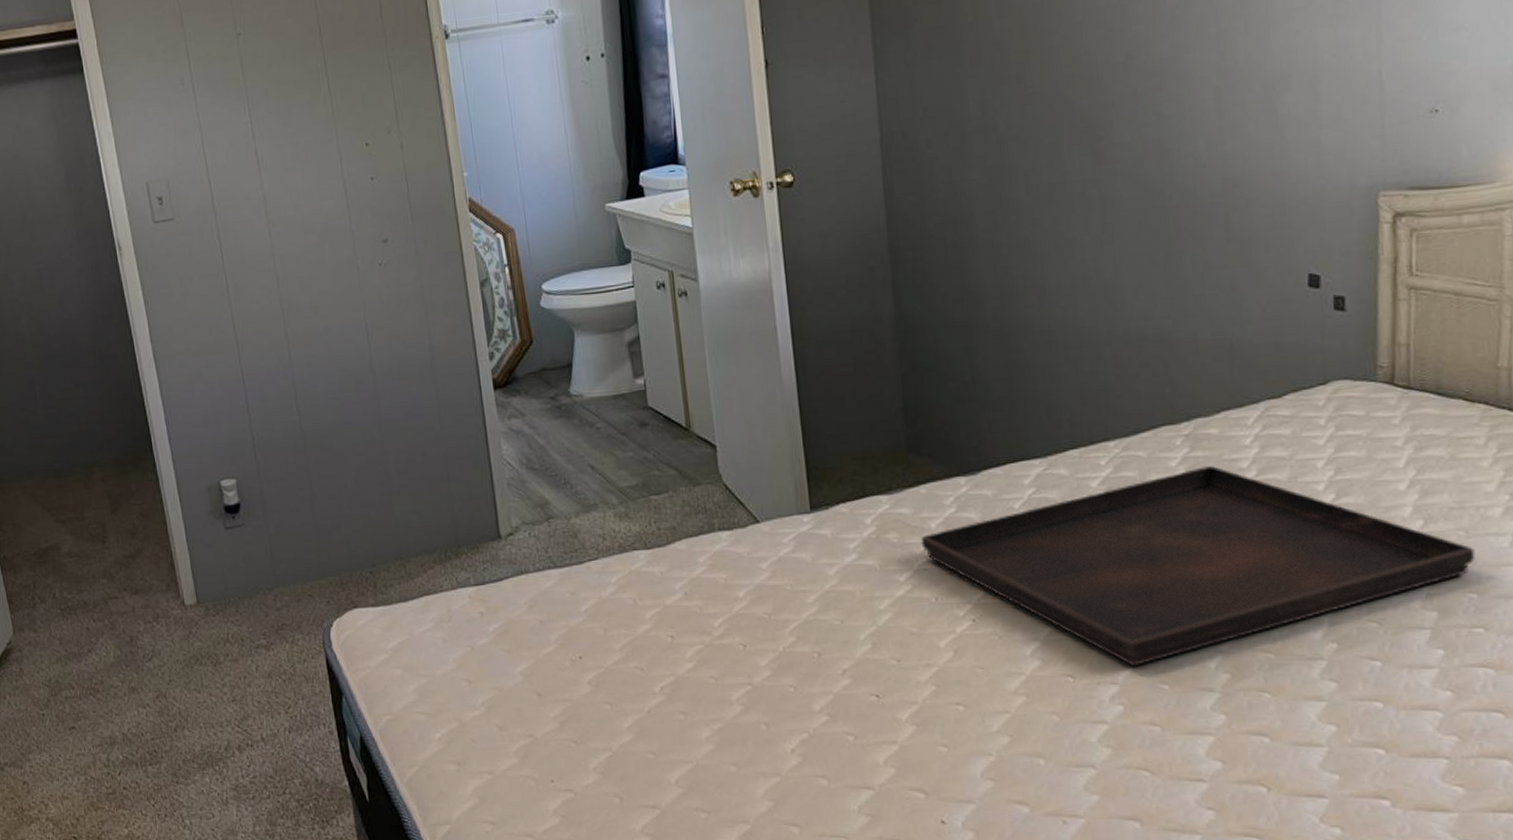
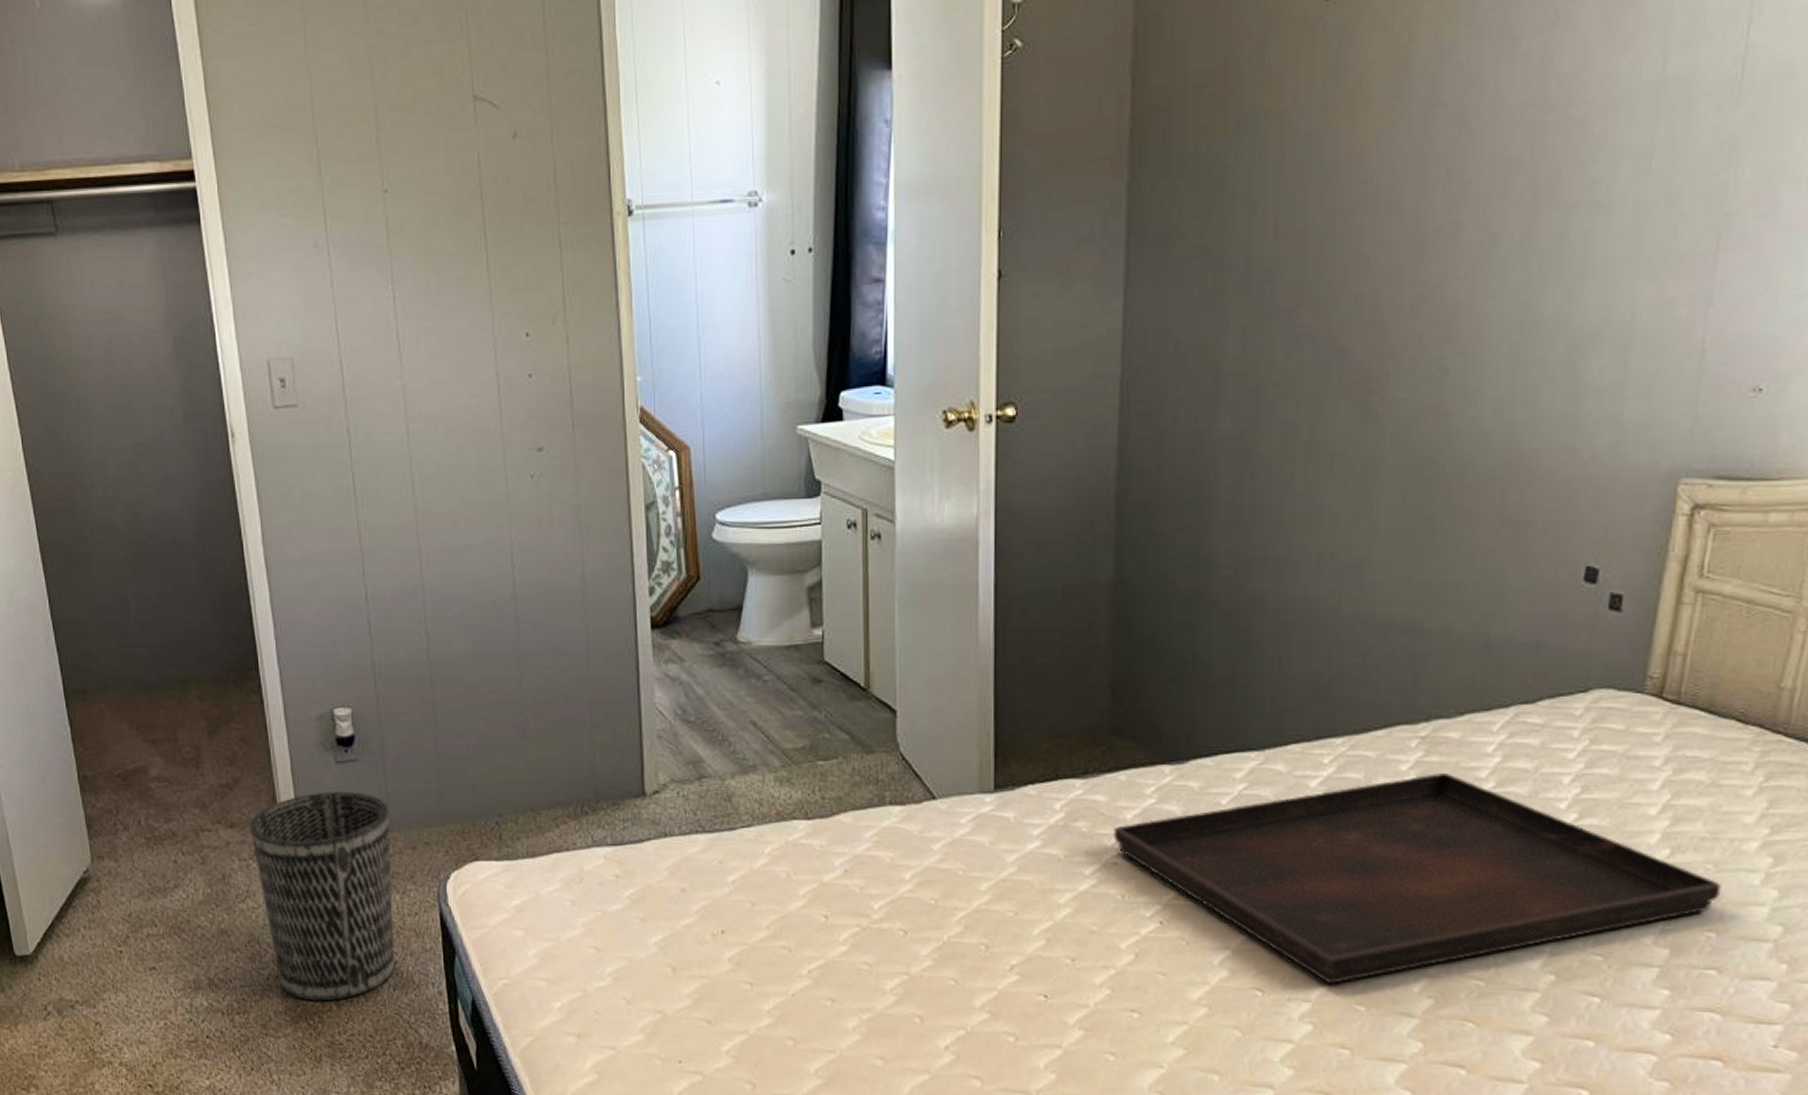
wastebasket: none [152,553,289,748] -> present [249,792,395,1002]

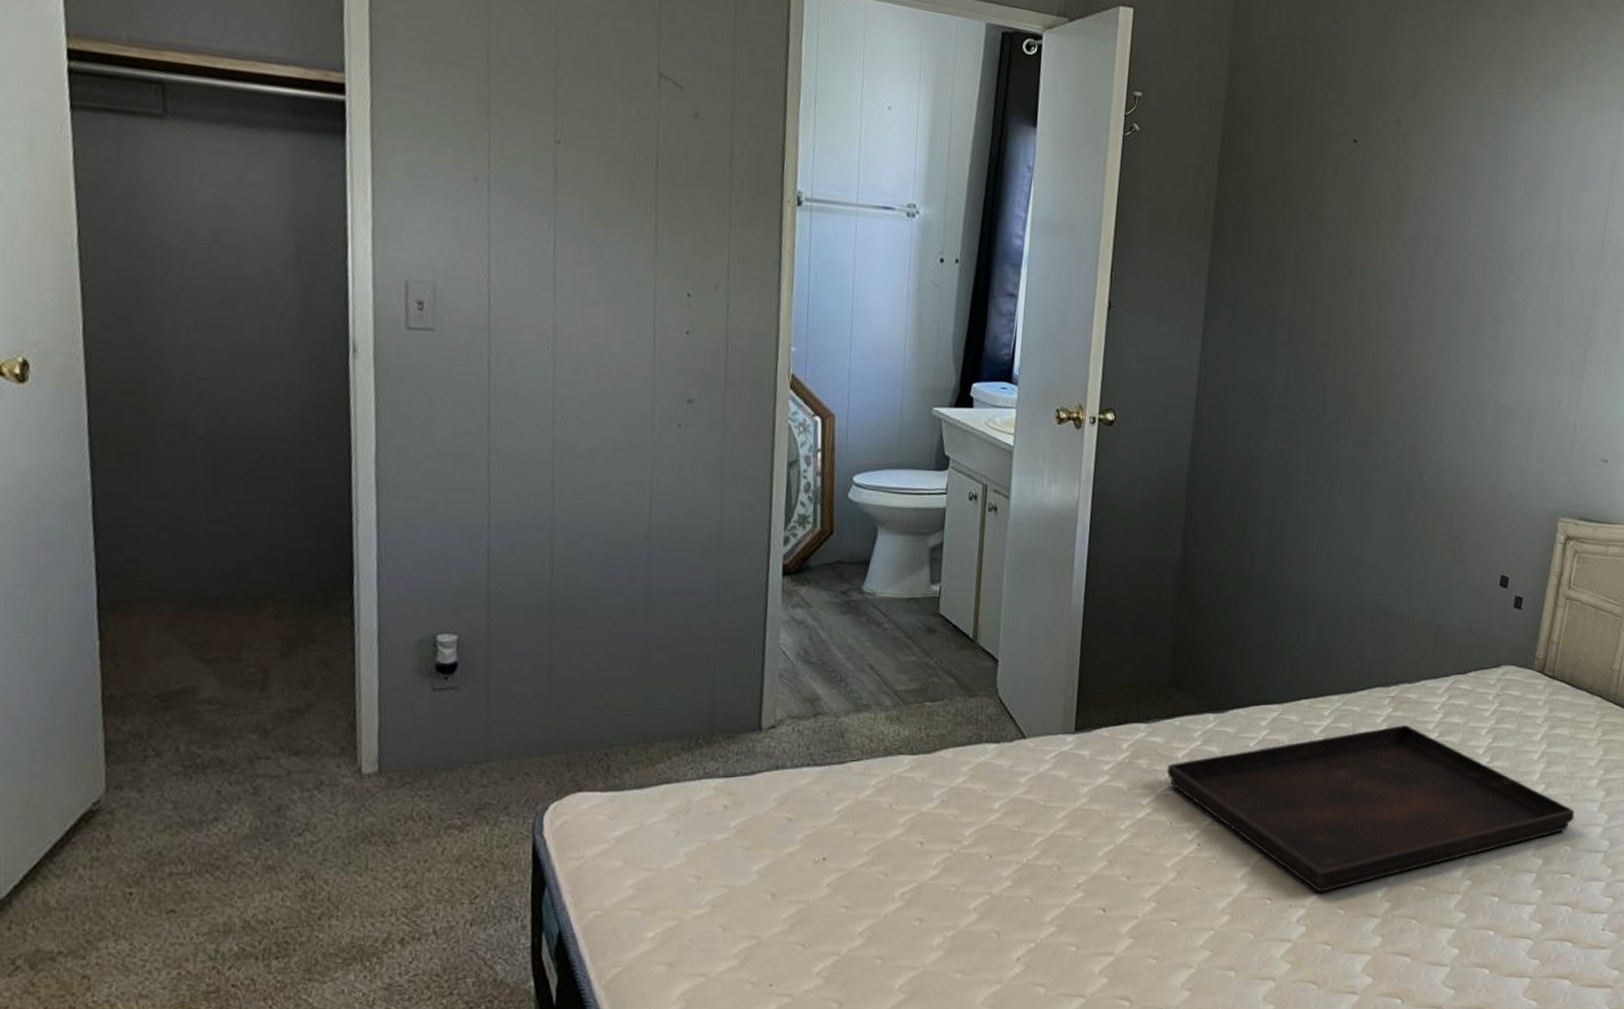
wastebasket: present [249,792,395,1002] -> none [319,719,488,941]

